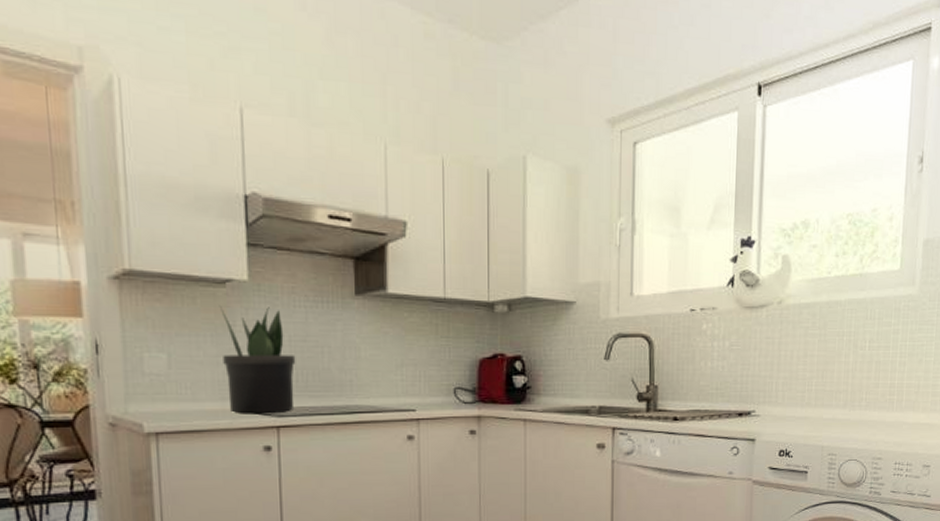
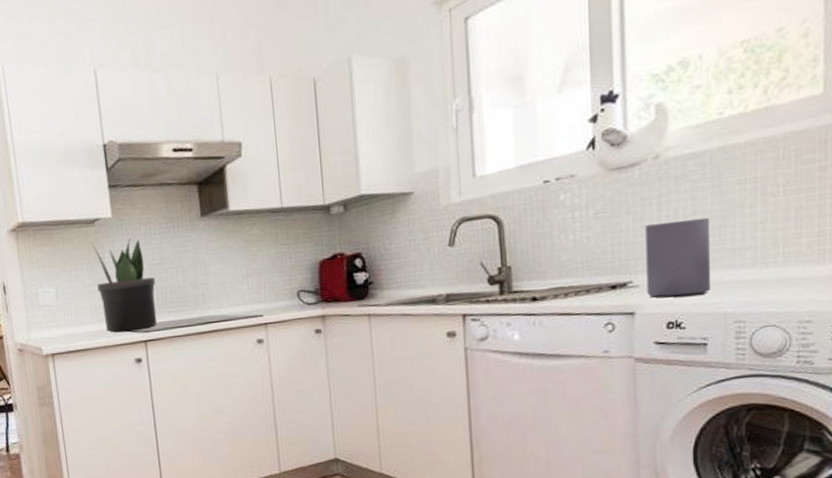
canister: none [766,361,816,428] -> present [645,217,711,298]

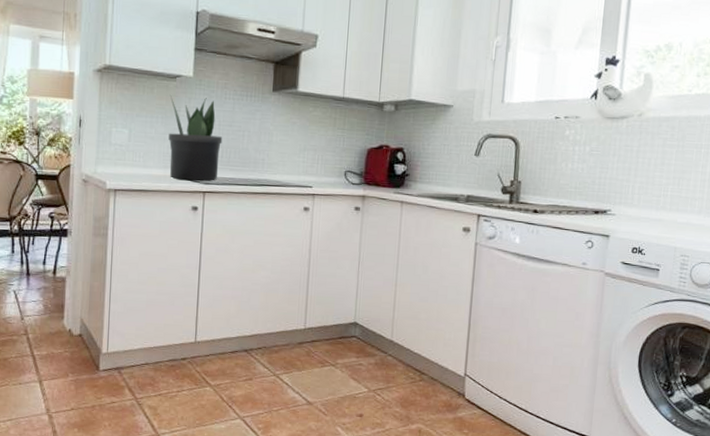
canister: present [645,217,711,298] -> none [620,167,672,229]

